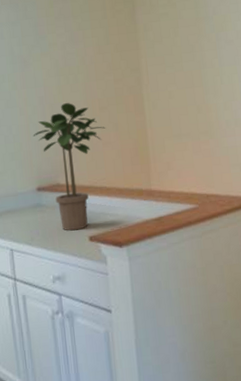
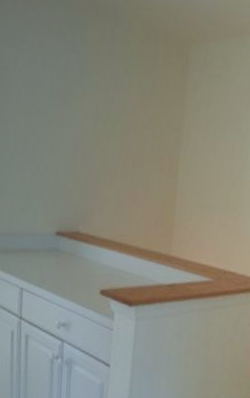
potted plant: present [33,102,105,231] -> none [60,149,135,282]

